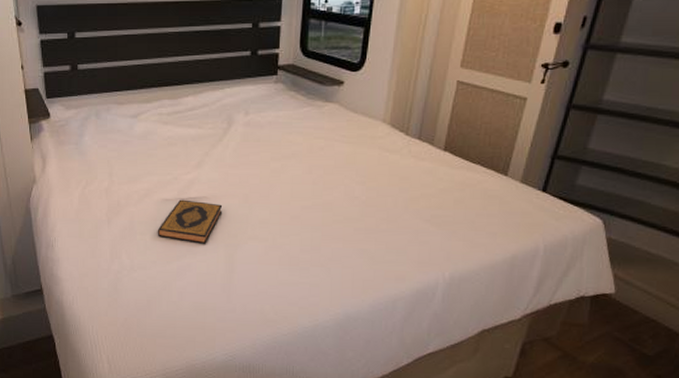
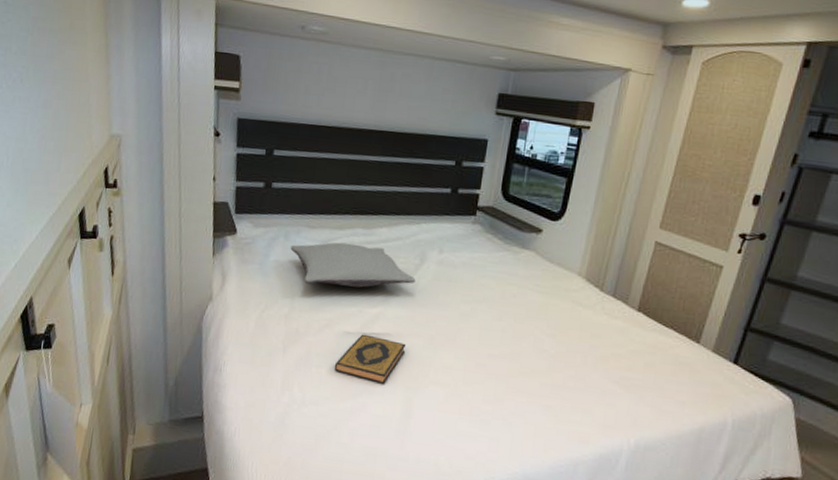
pillow: none [102,115,225,158] -> present [290,242,416,288]

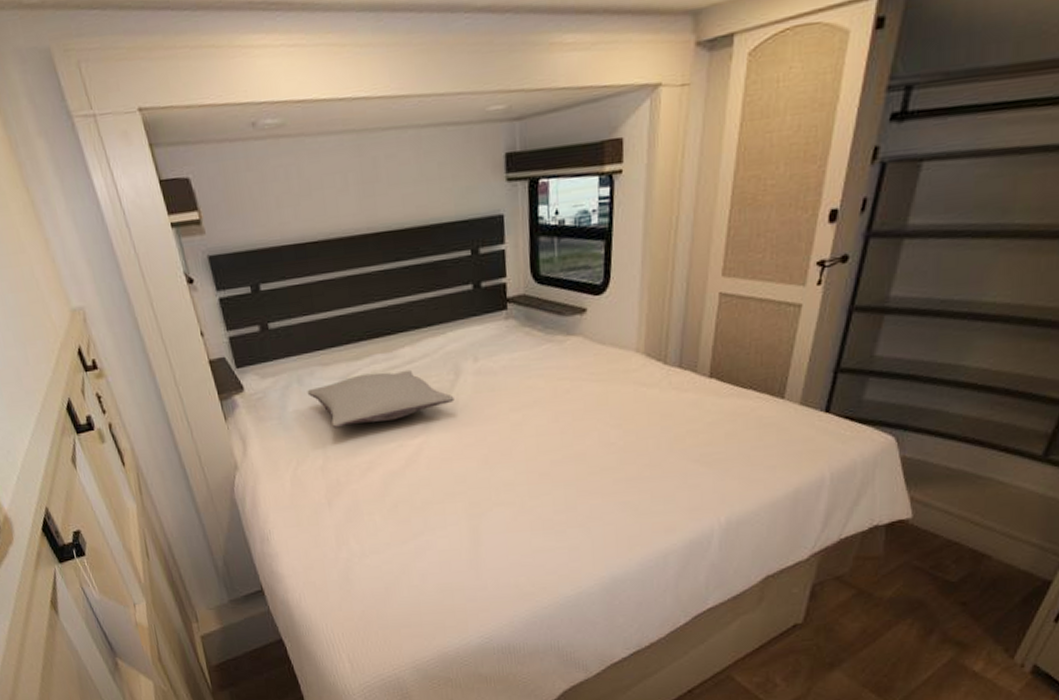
hardback book: present [334,334,406,384] -> none [387,468,460,518]

